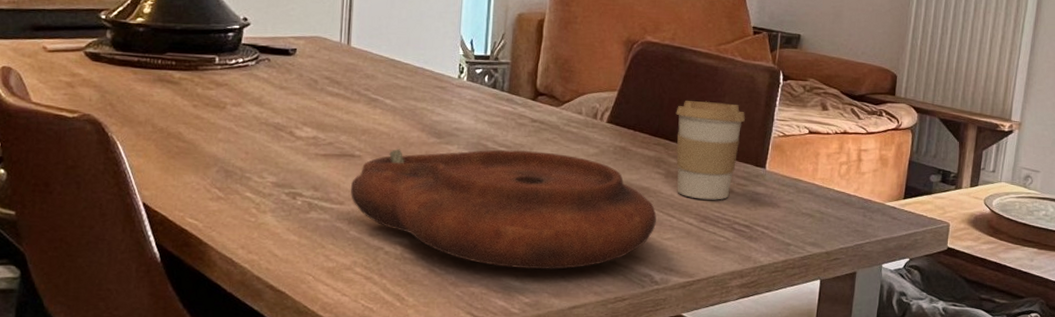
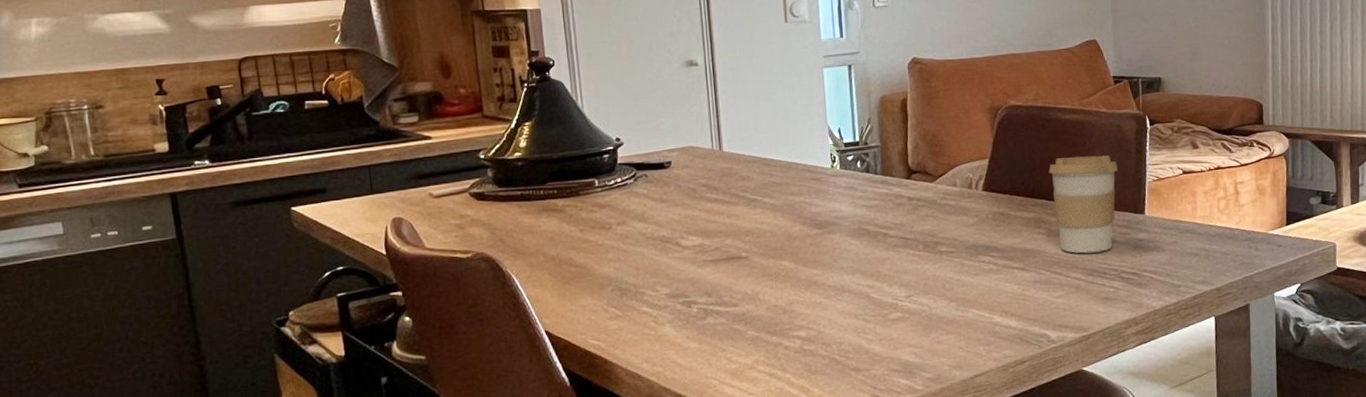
plate: present [350,149,657,269] -> none [742,228,1045,346]

